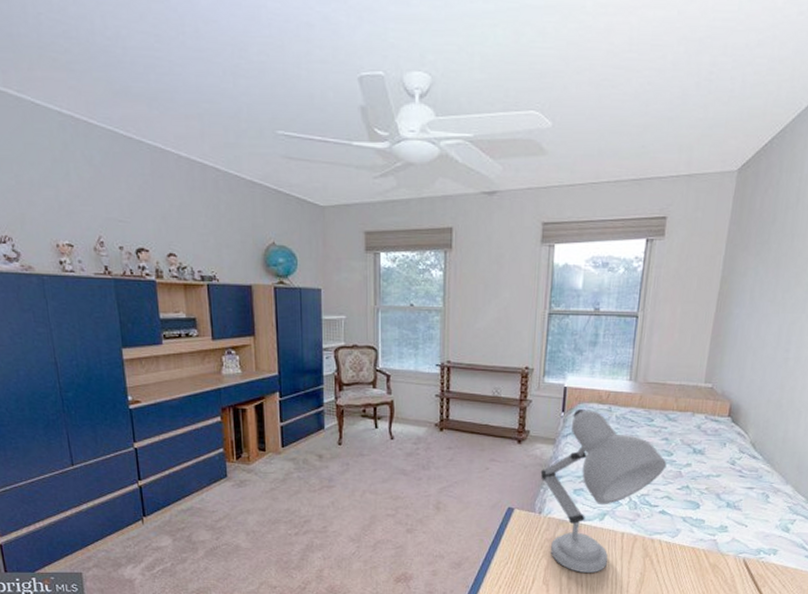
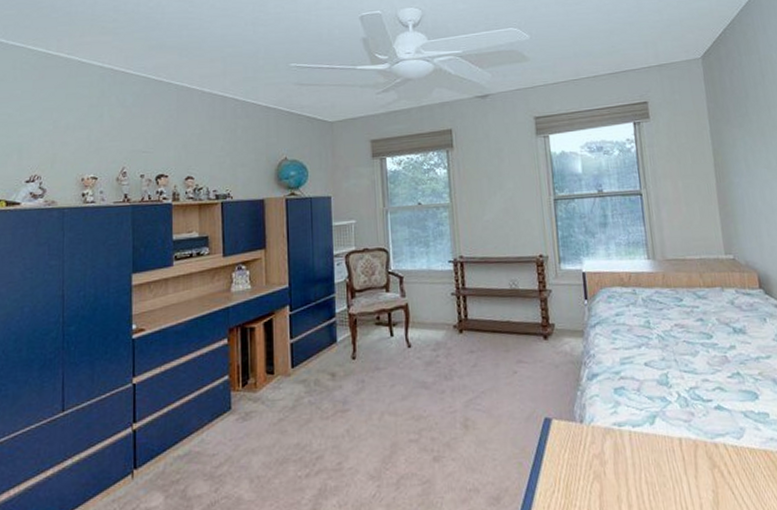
desk lamp: present [540,408,667,574] -> none [573,294,709,498]

